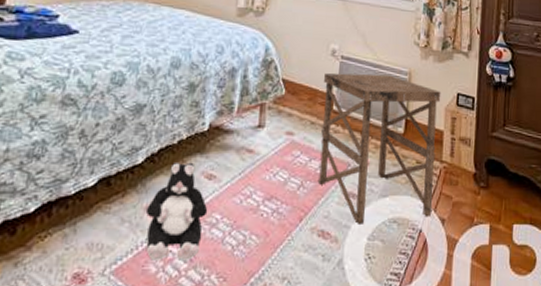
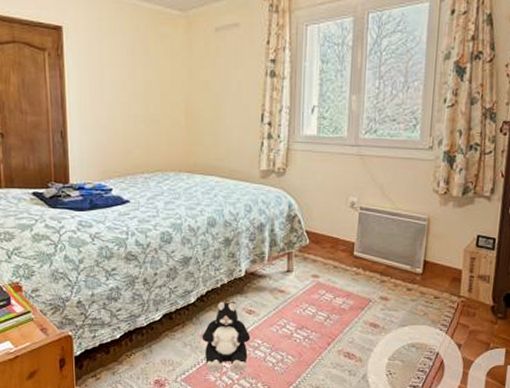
side table: present [317,73,441,226] -> none [342,222,461,349]

